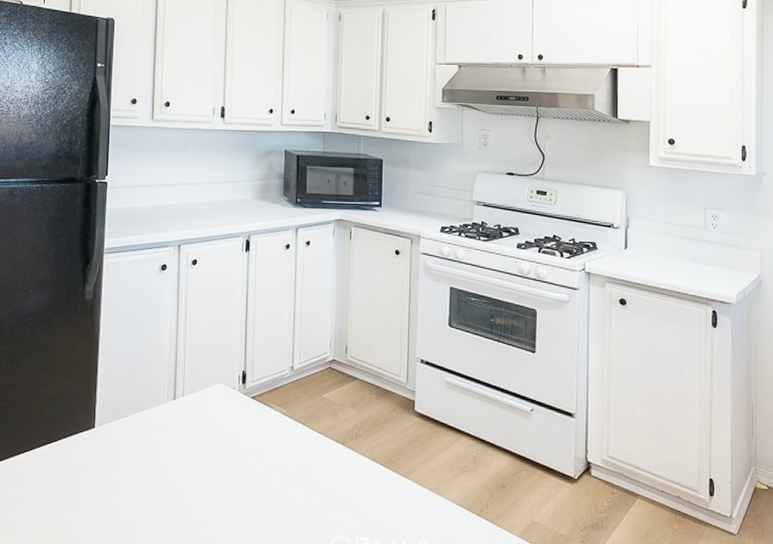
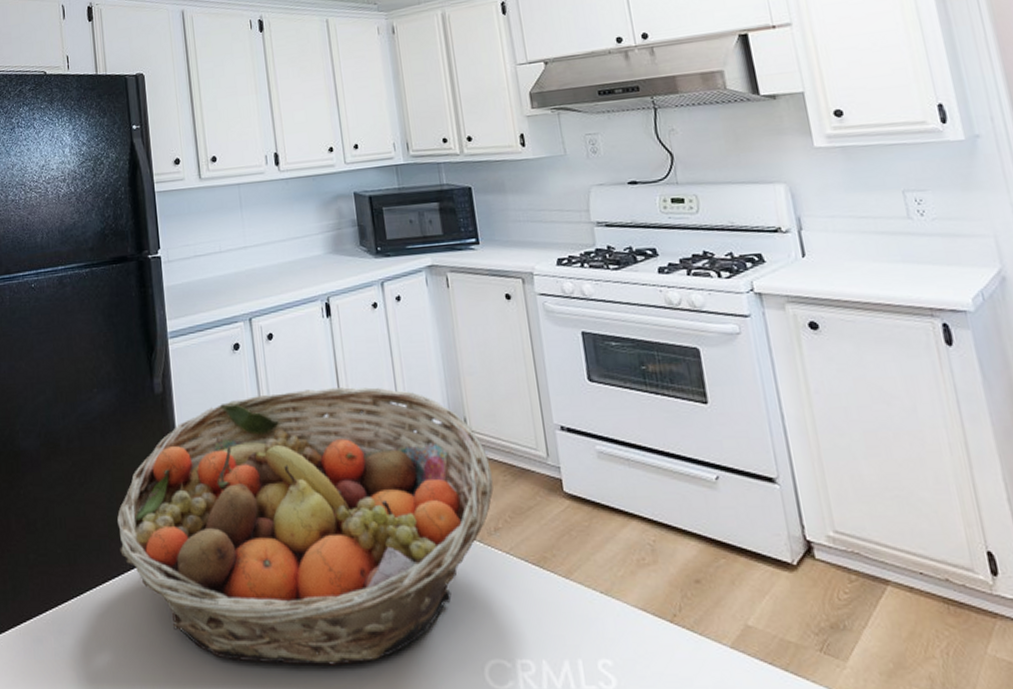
fruit basket: none [35,310,362,534] -> present [116,387,494,665]

